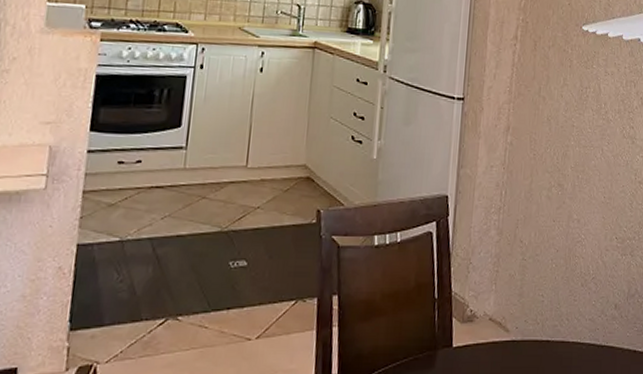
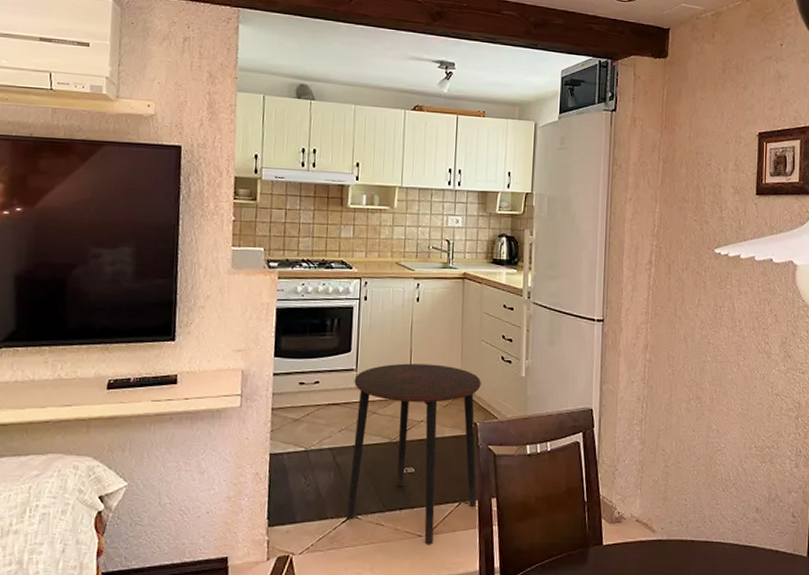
side table: none [163,141,328,350] -> present [345,363,481,545]

